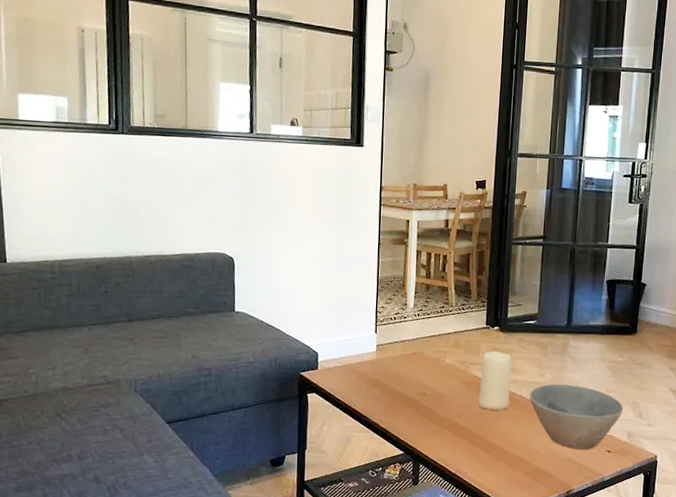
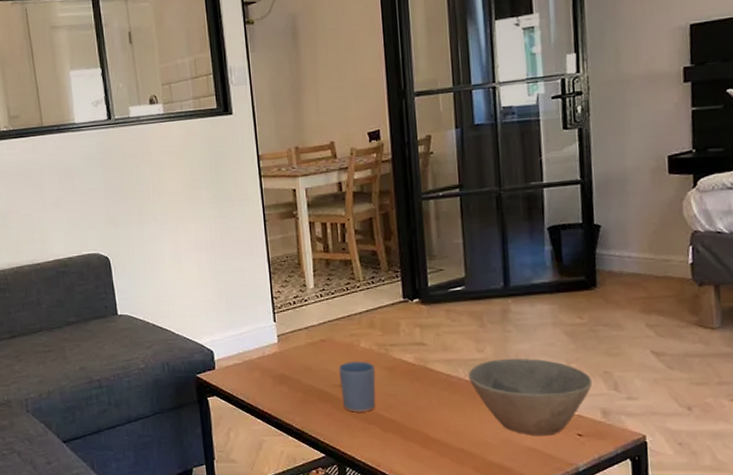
mug: none [424,374,455,418] -> present [338,361,376,413]
candle: present [478,351,512,410] -> none [404,327,445,398]

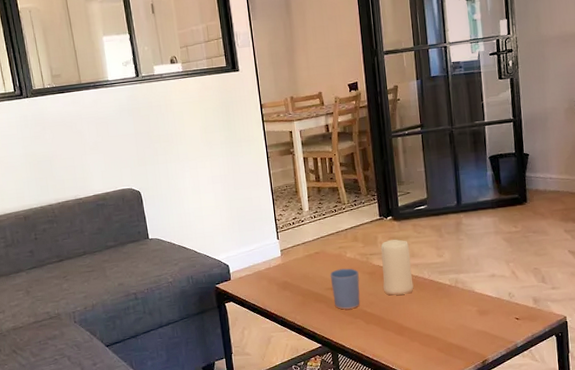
candle: none [404,327,445,398] -> present [380,239,414,295]
bowl: present [468,358,593,436] -> none [431,260,526,321]

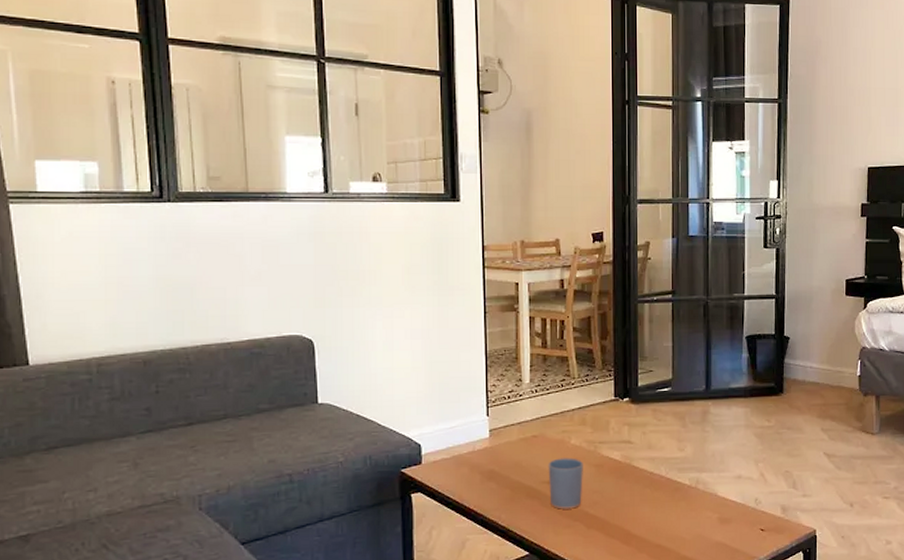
candle: present [380,239,414,295] -> none [611,425,647,495]

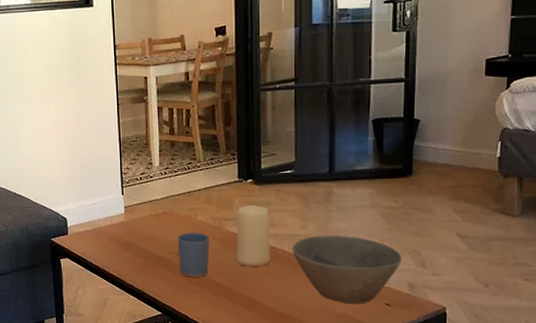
candle: none [611,425,647,495] -> present [236,204,271,266]
bowl: none [669,457,775,532] -> present [292,235,402,304]

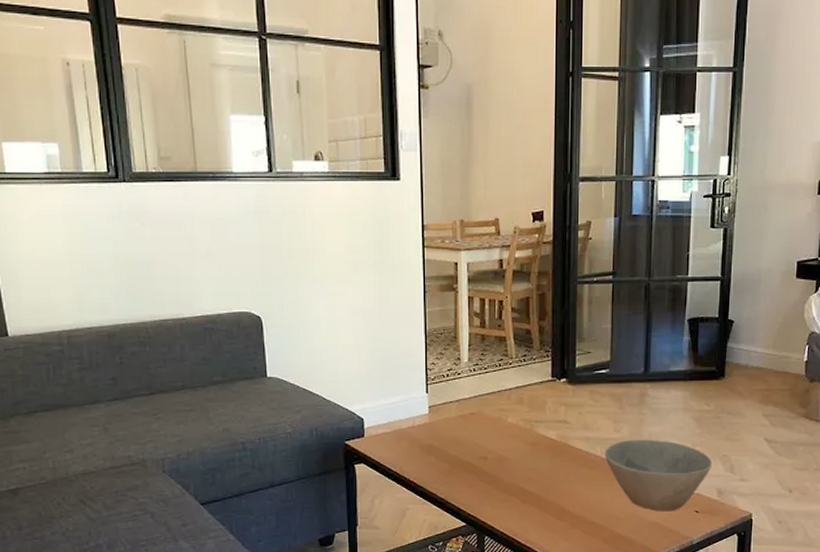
mug: present [177,232,210,277] -> none [485,435,519,484]
candle: present [236,204,271,266] -> none [547,406,583,472]

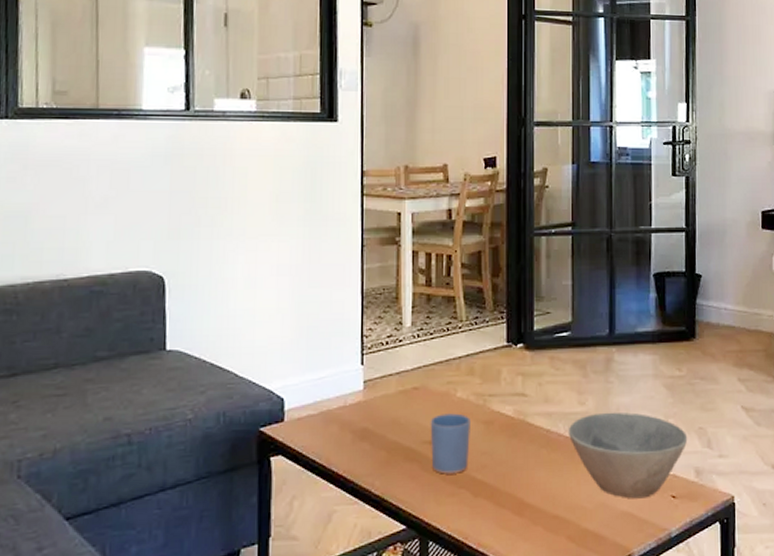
mug: none [485,435,519,484] -> present [430,413,470,474]

